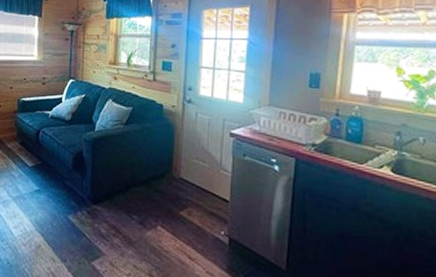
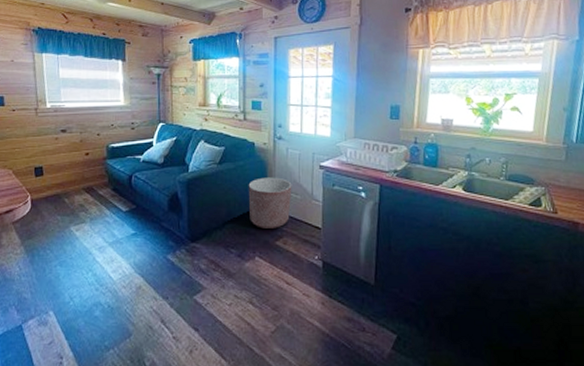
planter: none [153,141,200,197] -> present [248,177,292,229]

